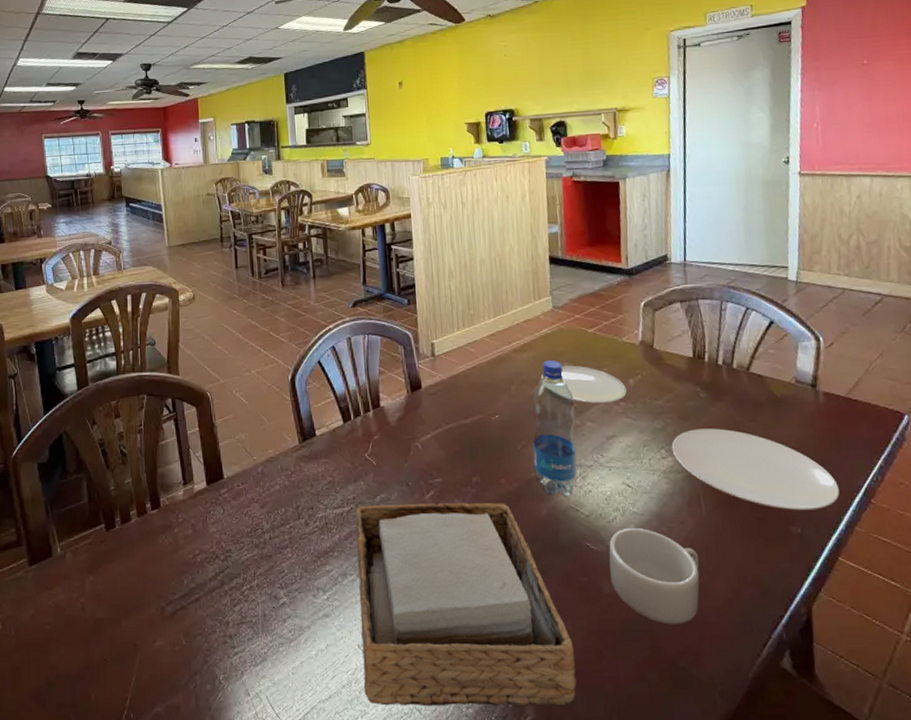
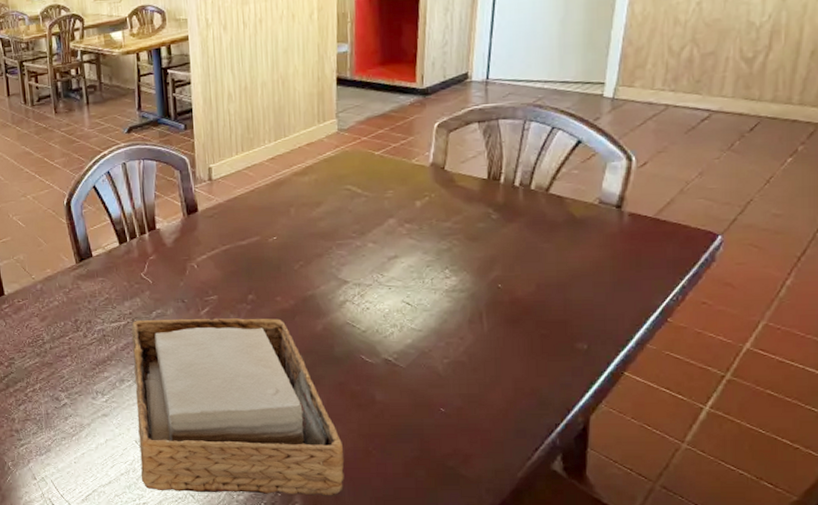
bottle: present [532,359,577,497] -> none [310,182,357,313]
plate: present [541,365,627,404] -> none [322,188,412,226]
mug: present [608,527,700,625] -> none [383,342,476,430]
plate: present [671,428,840,511] -> none [456,249,634,329]

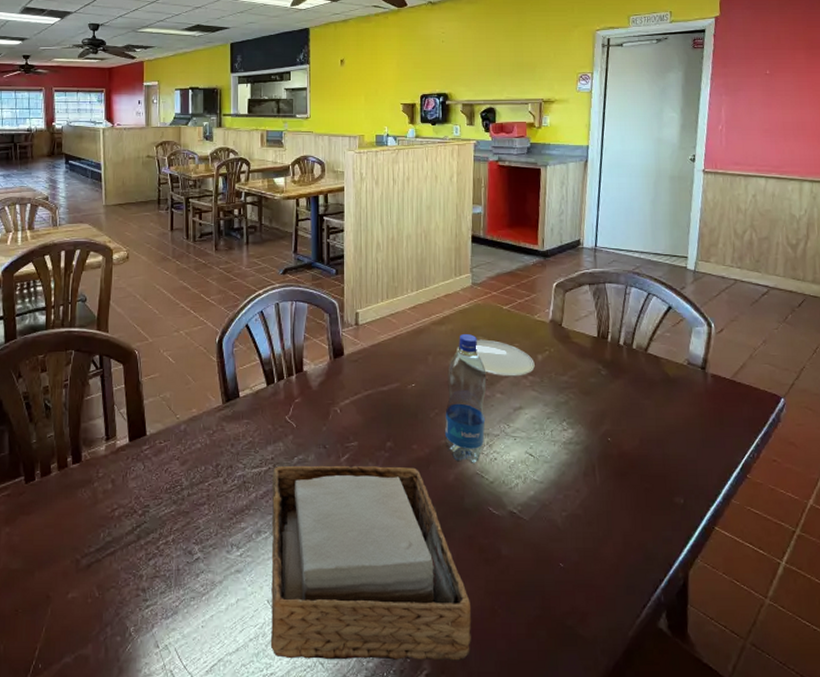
bottle: none [310,182,357,313] -> present [444,333,487,463]
plate: none [322,188,412,226] -> present [457,339,535,377]

